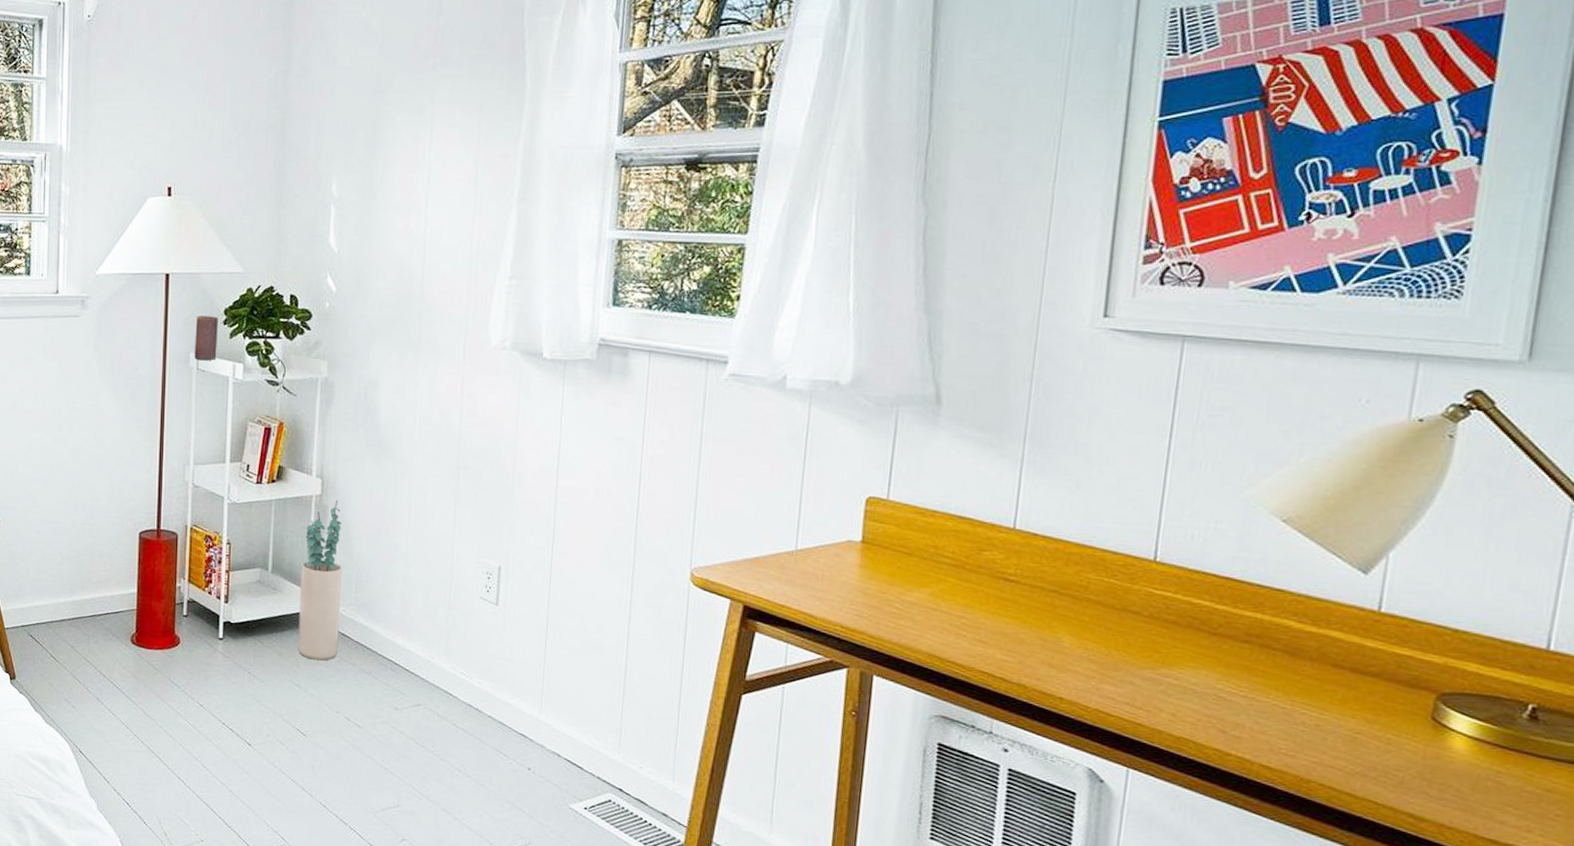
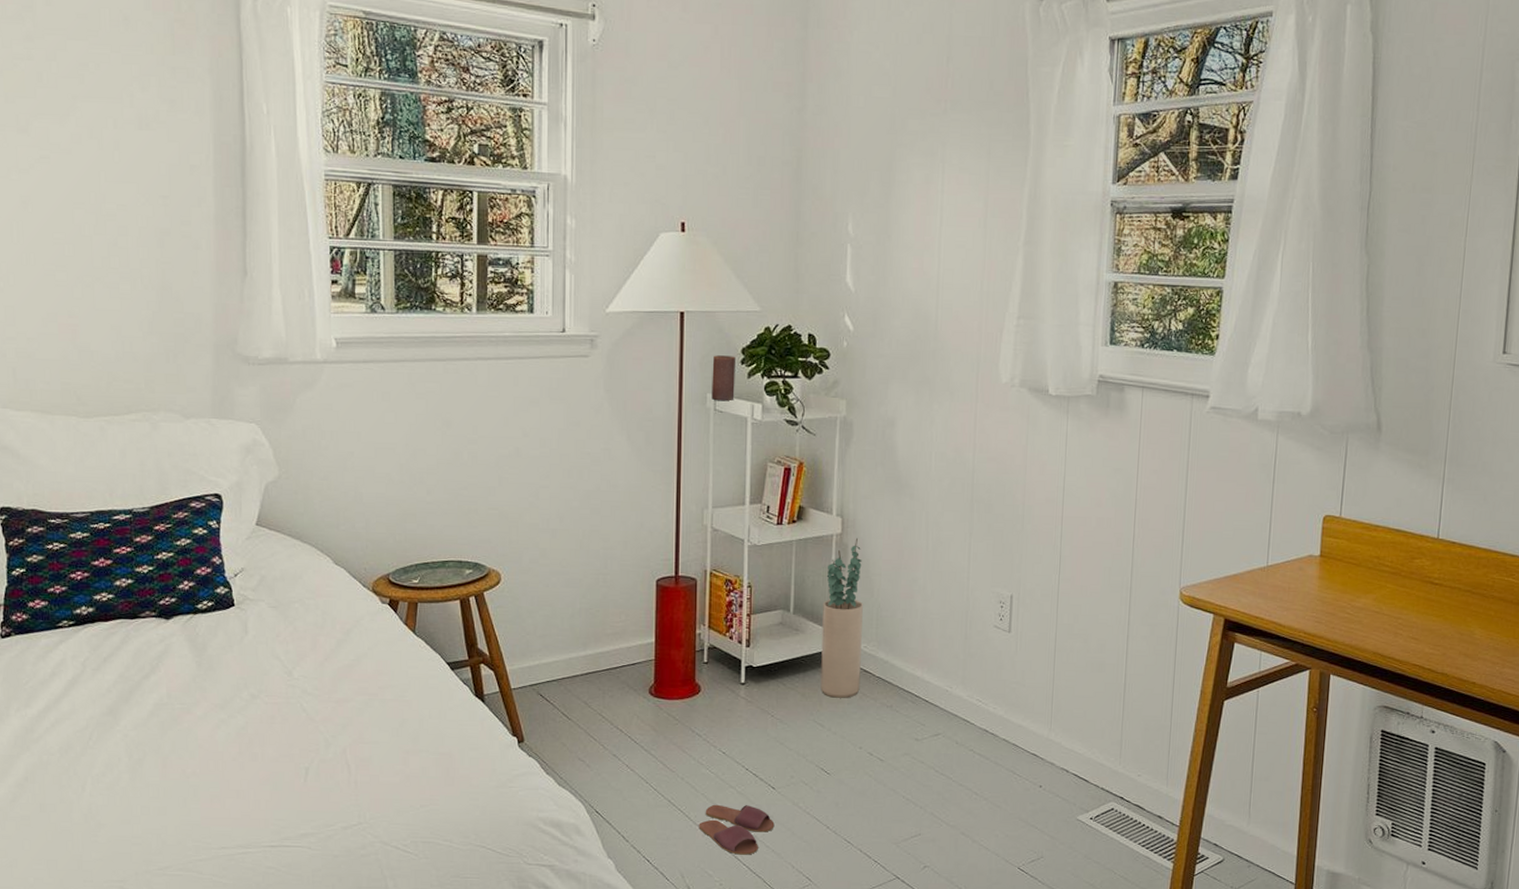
slippers: none [176,755,250,809] -> present [699,804,775,855]

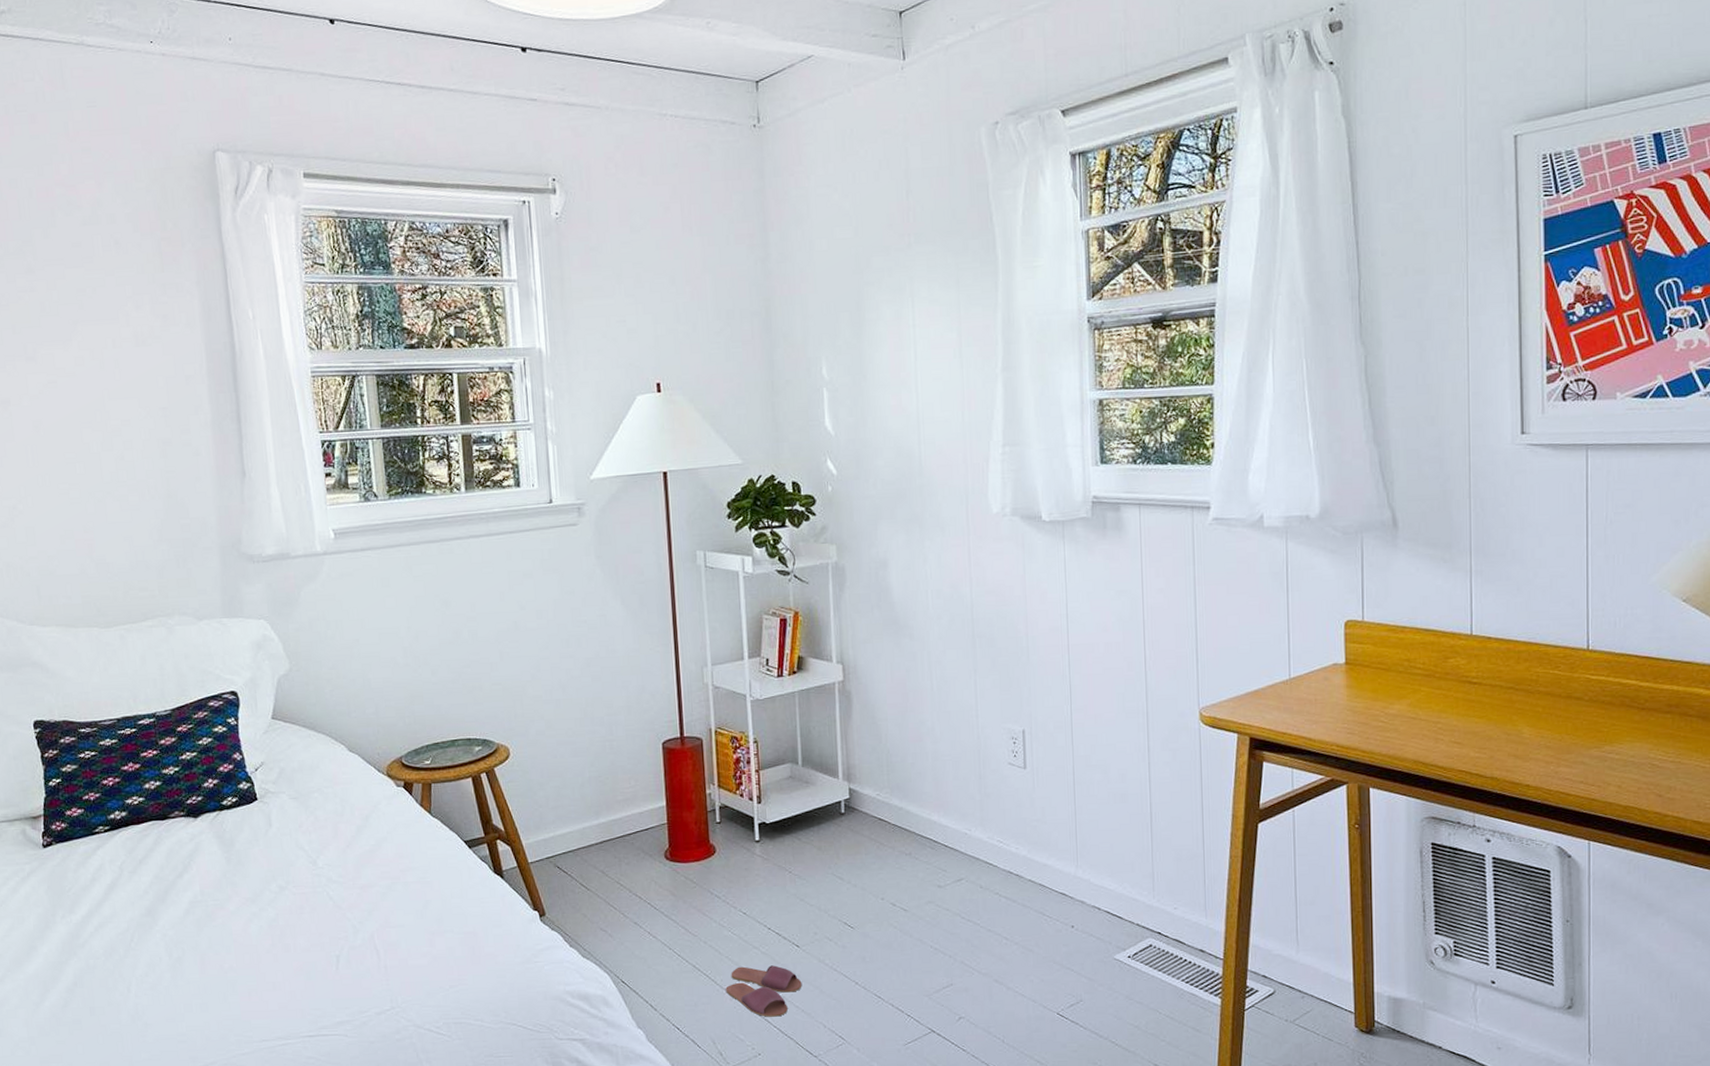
candle: present [711,355,735,400] -> none [699,511,724,557]
vase: present [820,537,863,698] -> none [831,683,877,849]

